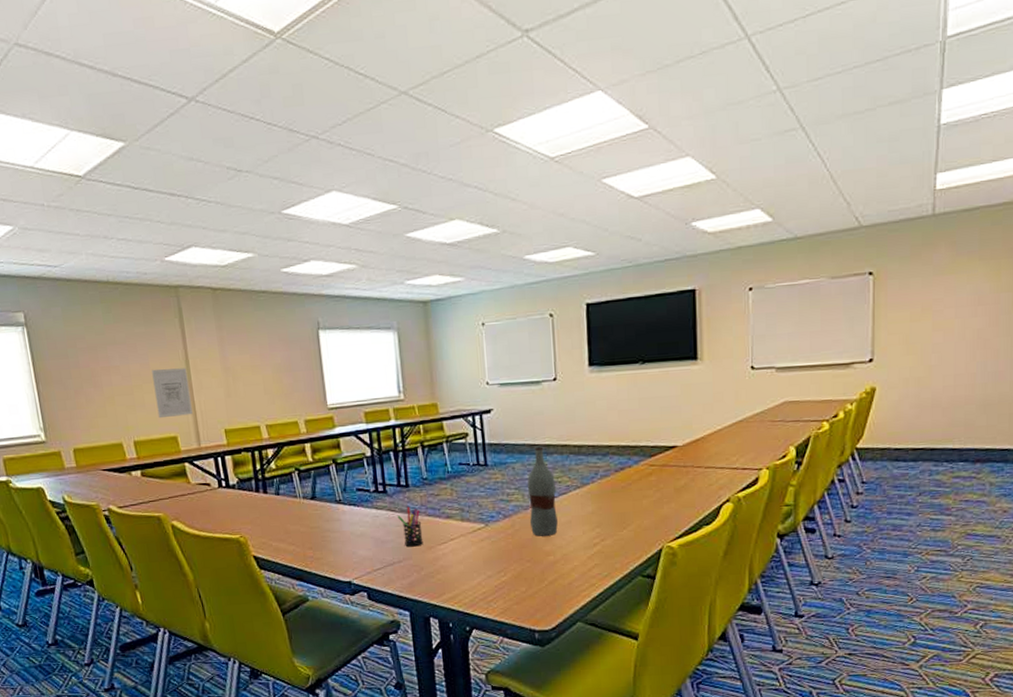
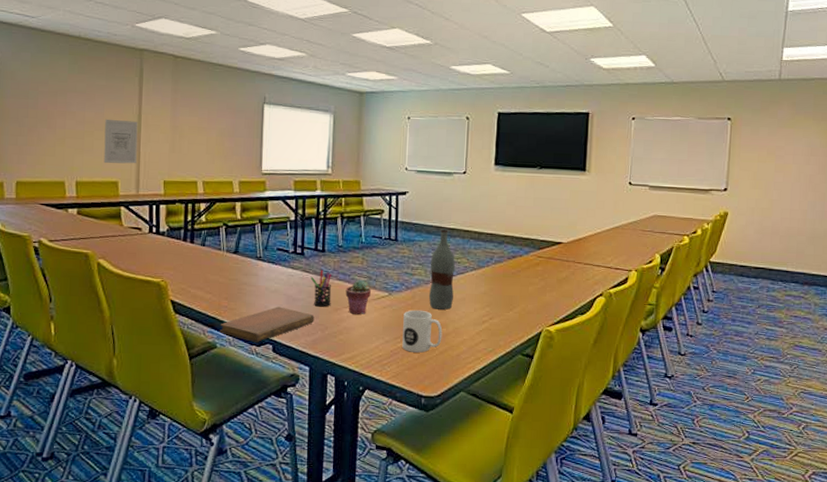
notebook: none [309,551,408,592] -> present [219,306,315,343]
potted succulent: none [437,512,466,551] -> present [345,279,372,314]
mug: none [504,538,550,586] -> present [402,309,443,353]

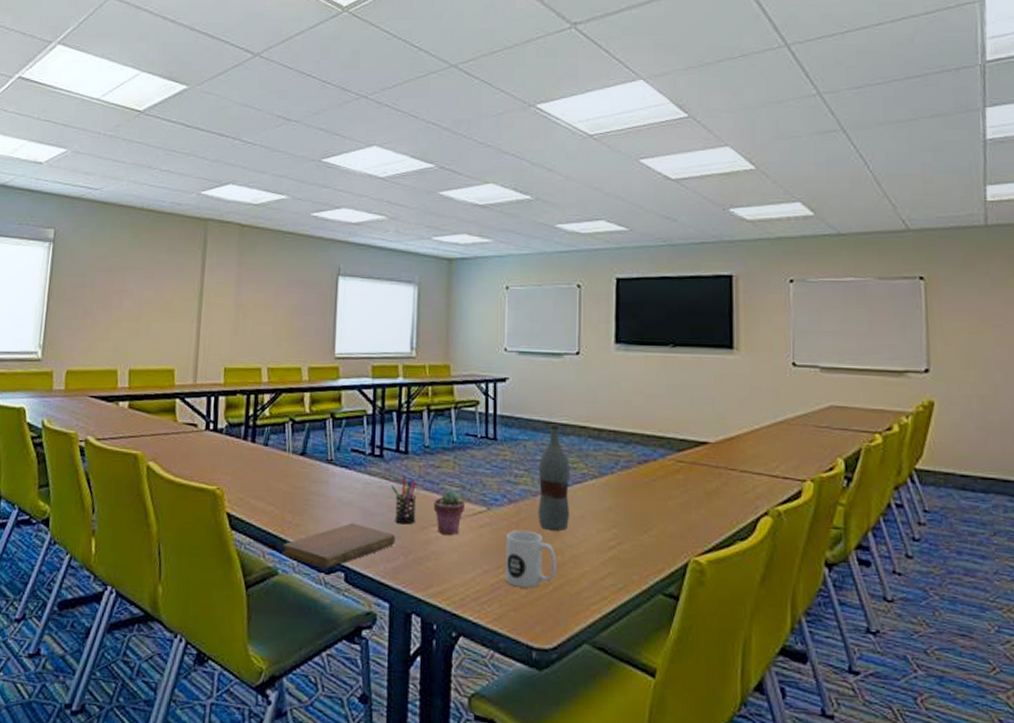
wall art: present [104,119,138,164] -> none [160,297,199,349]

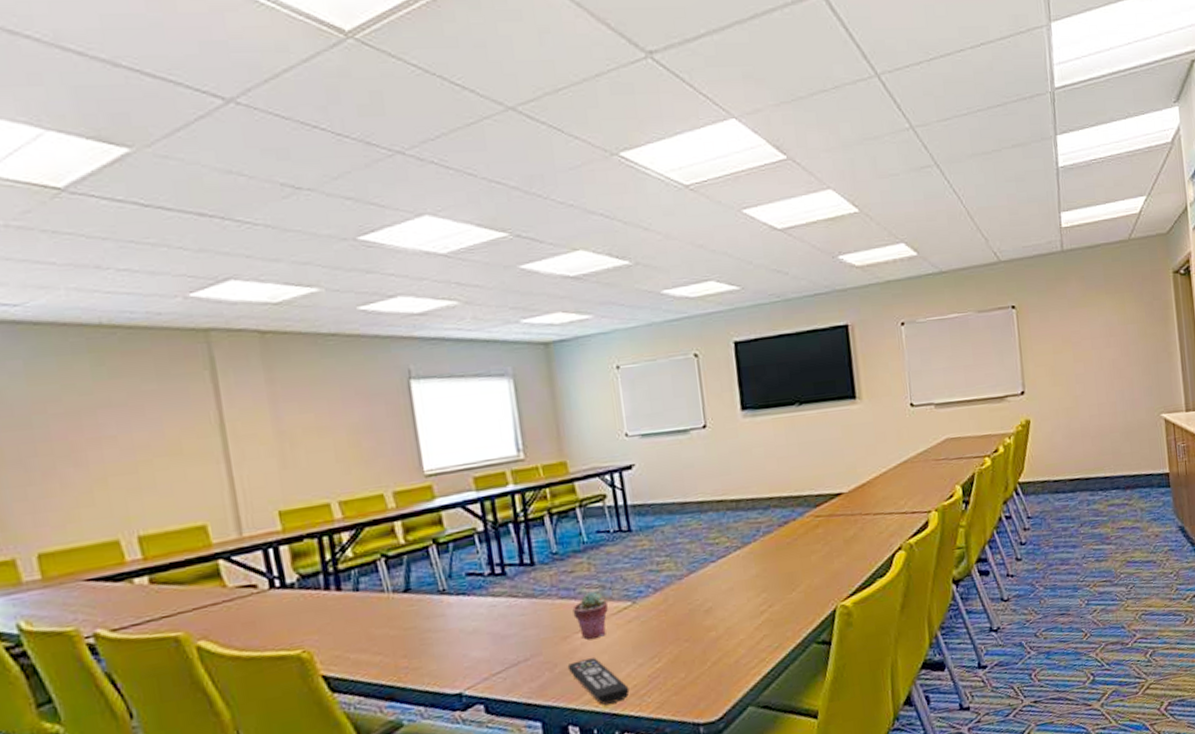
notebook: present [282,523,396,570] -> none [403,650,537,707]
pen holder: present [391,476,417,525] -> none [521,589,556,640]
remote control: none [420,553,472,603] -> present [567,658,630,705]
mug: present [505,530,557,588] -> none [656,614,713,672]
bottle: present [537,424,570,531] -> none [680,503,719,610]

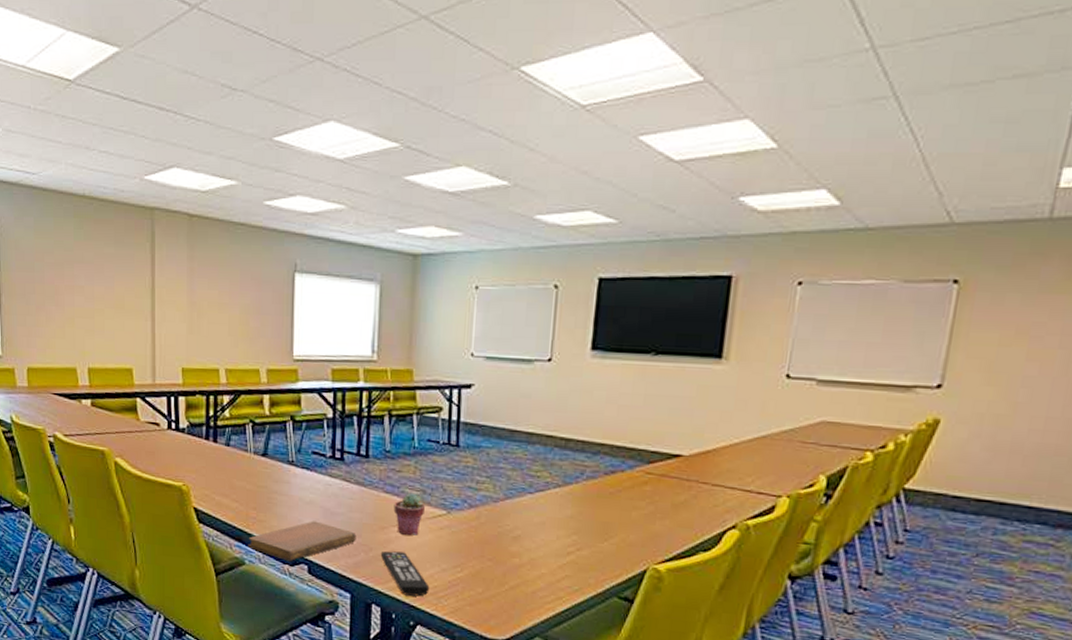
notebook: none [403,650,537,707] -> present [248,521,357,562]

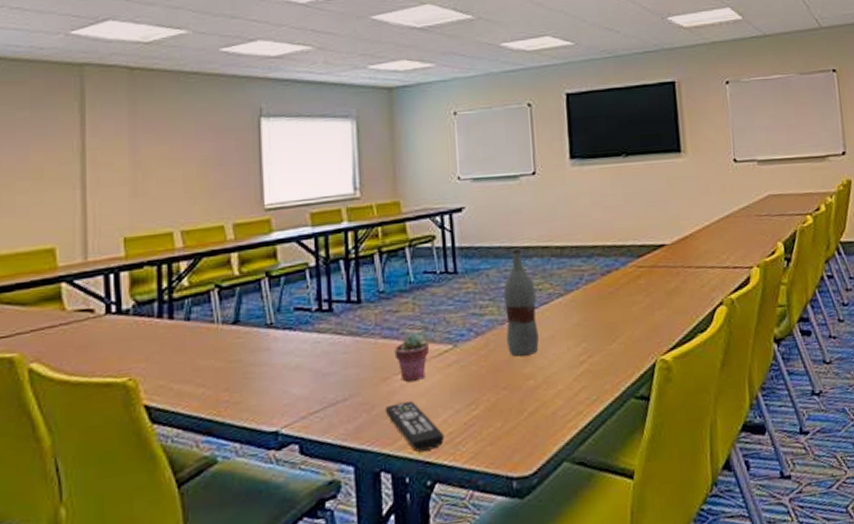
notebook: present [248,521,357,562] -> none [220,388,355,446]
bottle: none [497,432,533,536] -> present [503,248,539,357]

